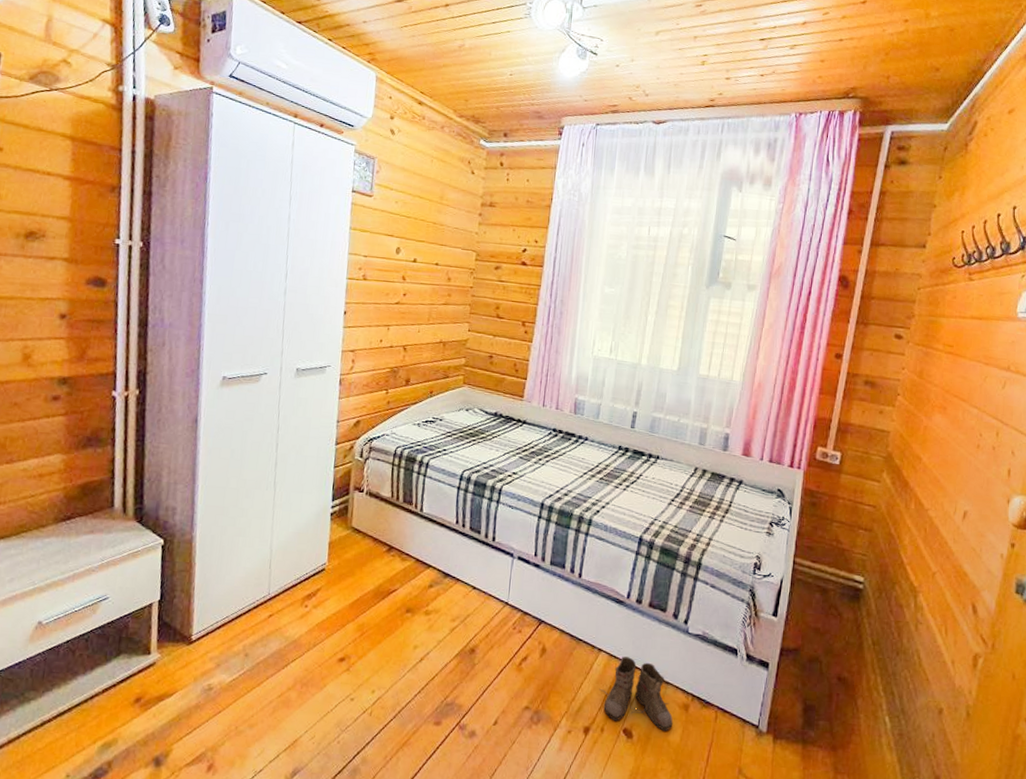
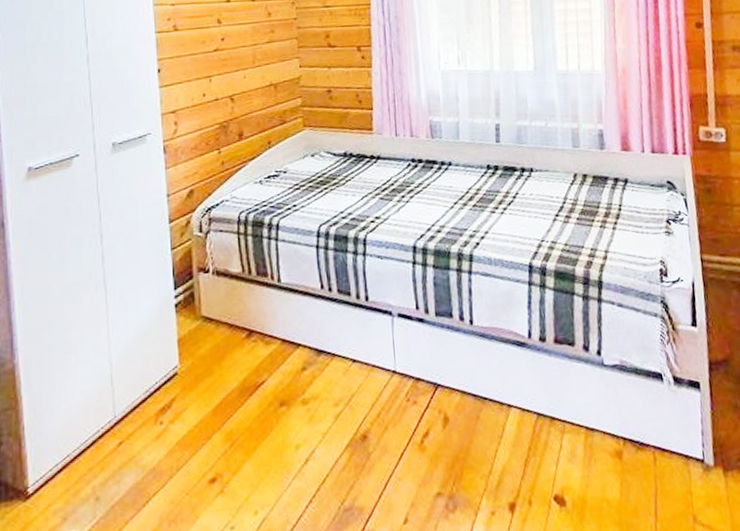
boots: present [599,656,673,731] -> none [517,407,608,489]

